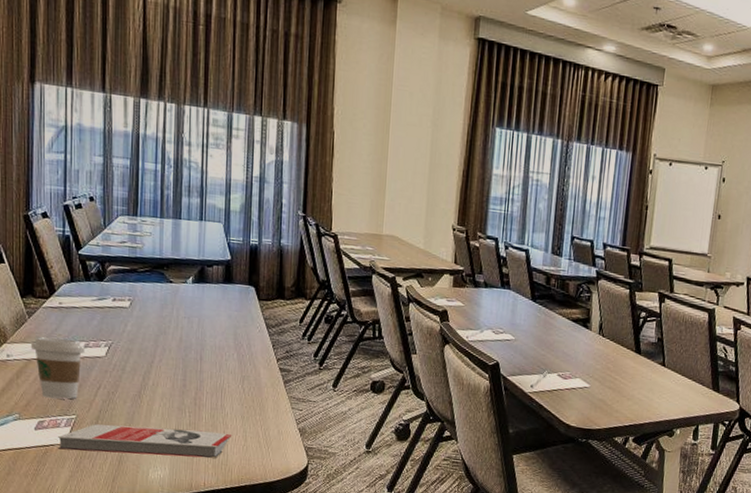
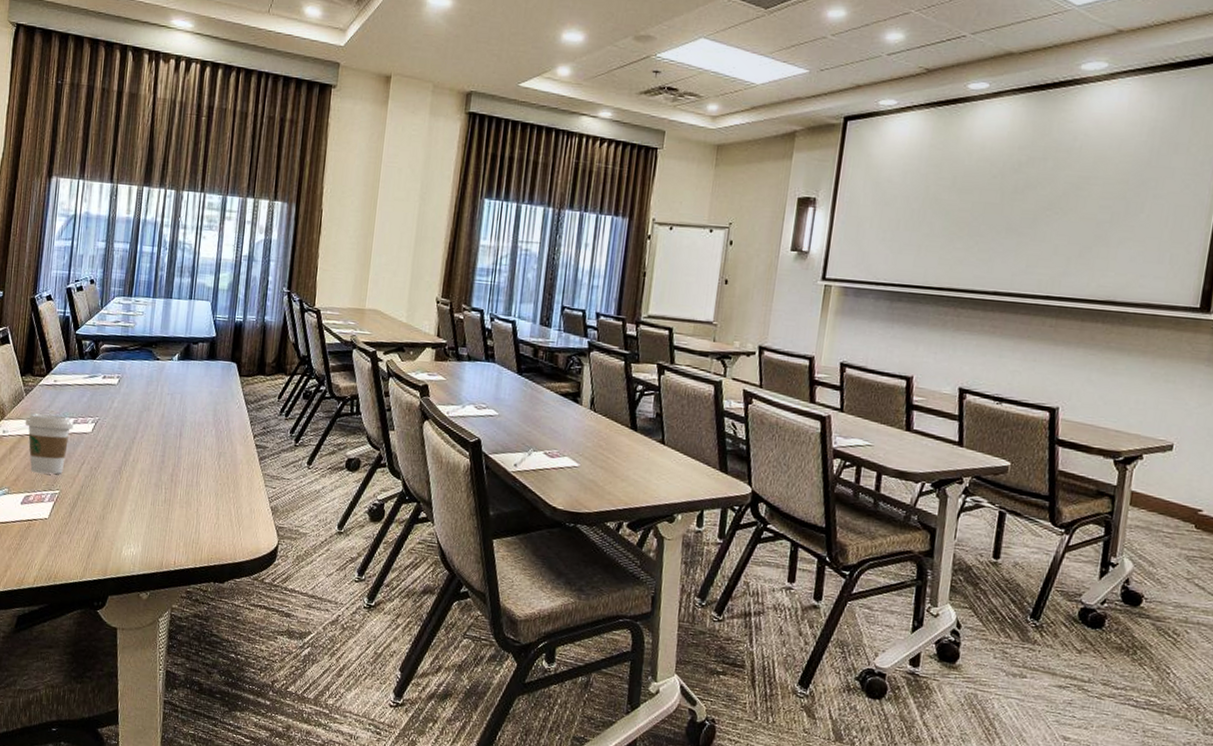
book: present [58,424,232,458] -> none [40,499,205,536]

